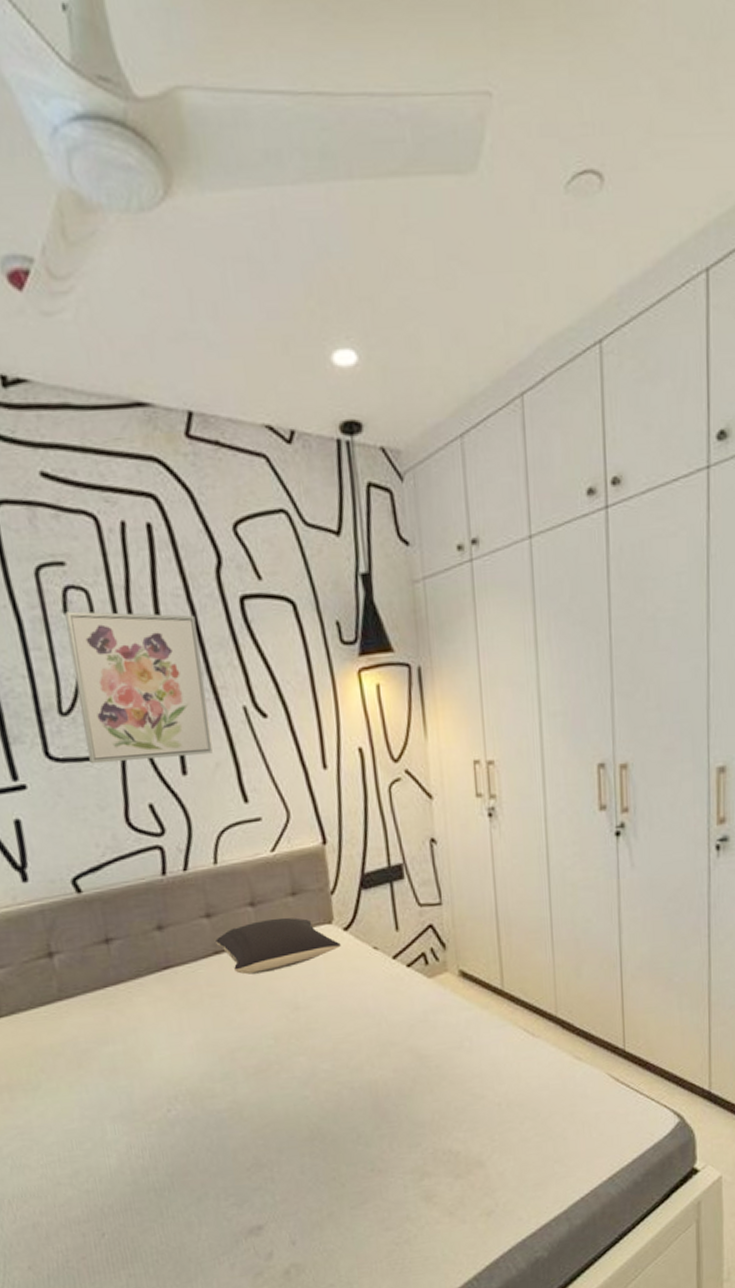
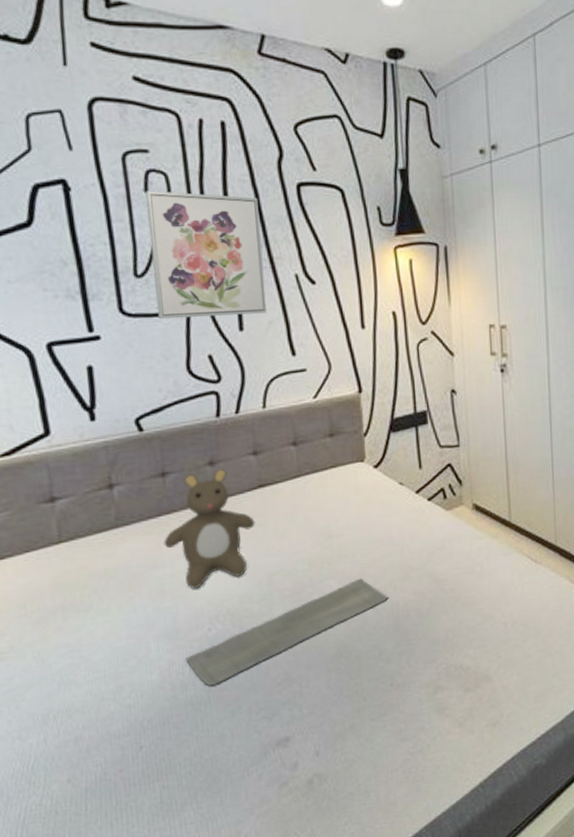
teddy bear: none [112,934,213,1067] -> present [163,469,255,589]
bath mat: none [144,1054,366,1171] -> present [185,578,389,687]
pillow: present [215,917,341,975] -> none [261,455,371,506]

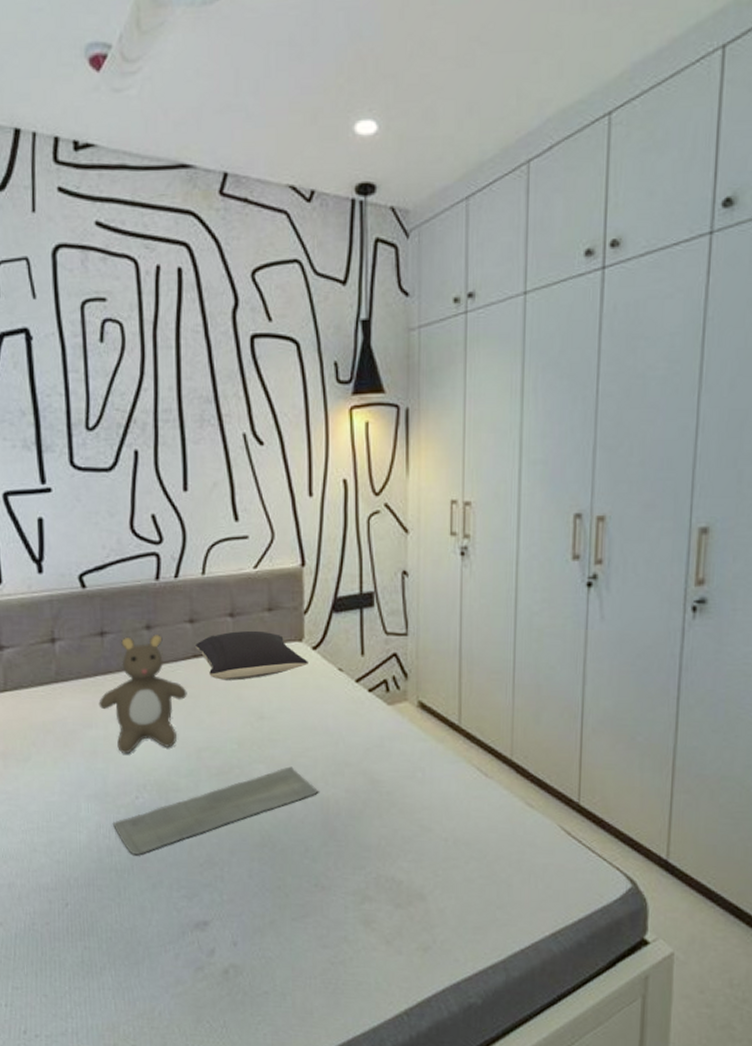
wall art: present [146,191,267,320] -> none [101,341,212,475]
pillow: none [261,455,371,506] -> present [196,630,308,681]

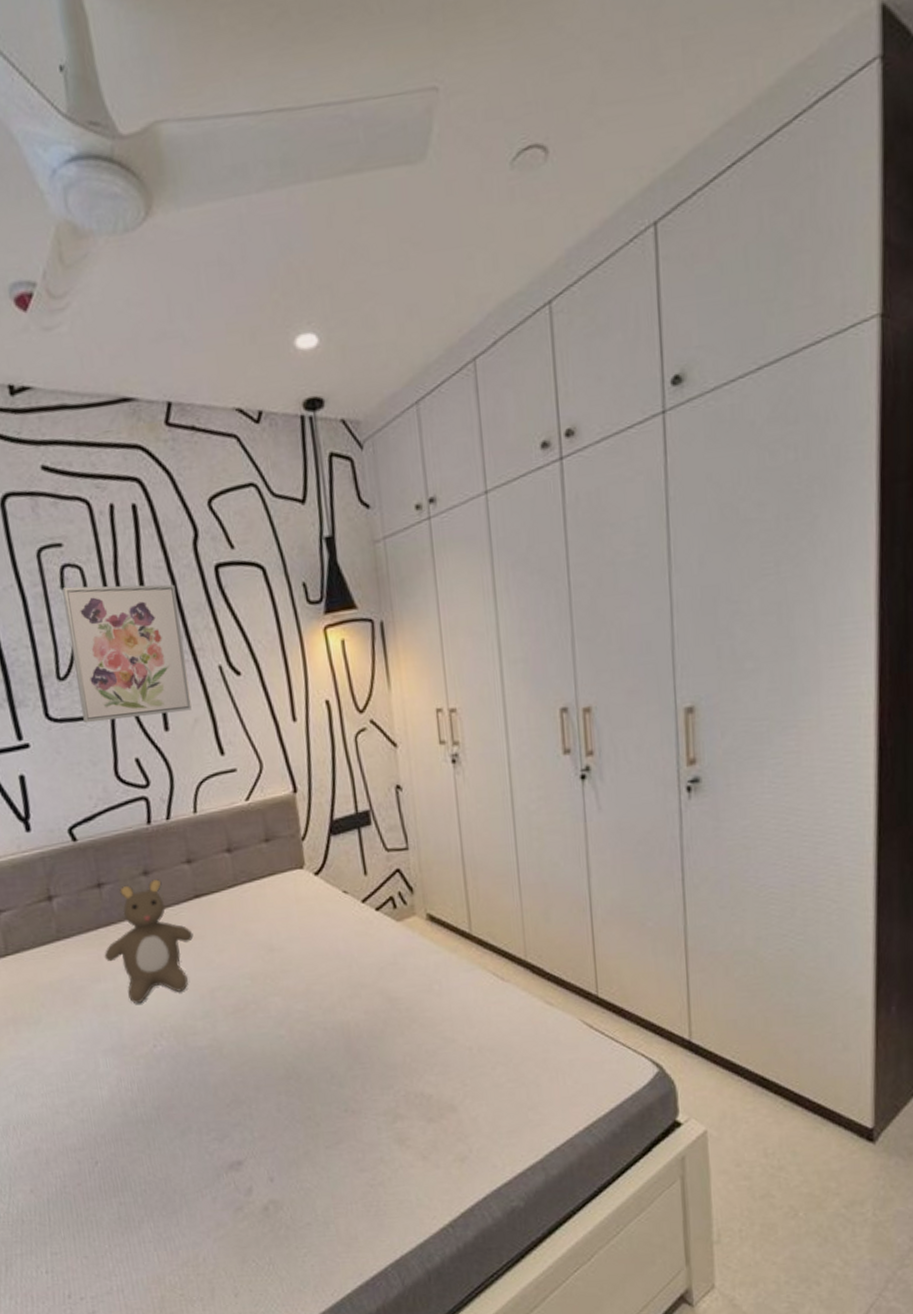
wall art: none [101,341,212,475] -> present [62,584,192,724]
bath mat: present [112,766,319,856] -> none [133,995,338,1105]
pillow: present [196,630,308,681] -> none [196,862,312,917]

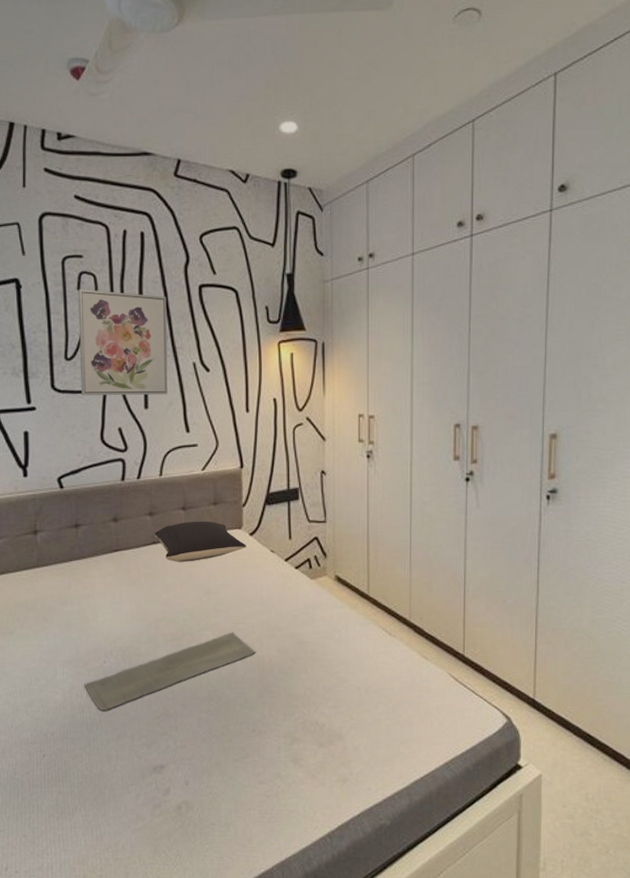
teddy bear: present [104,879,194,1004] -> none [73,526,147,626]
bath mat: none [133,995,338,1105] -> present [84,632,256,711]
pillow: none [196,862,312,917] -> present [154,521,246,562]

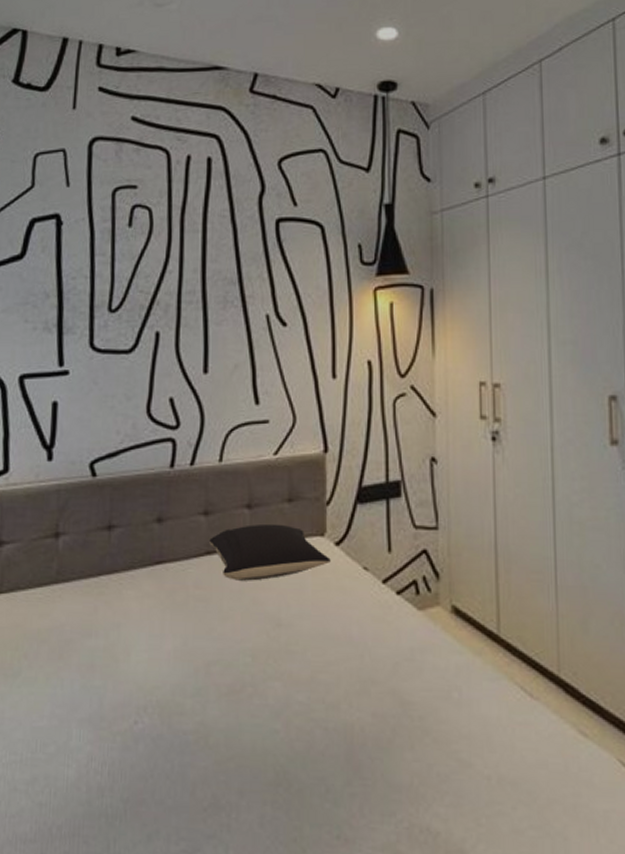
wall art: present [78,289,168,396] -> none [126,225,236,357]
bath mat: present [84,632,256,711] -> none [106,684,342,797]

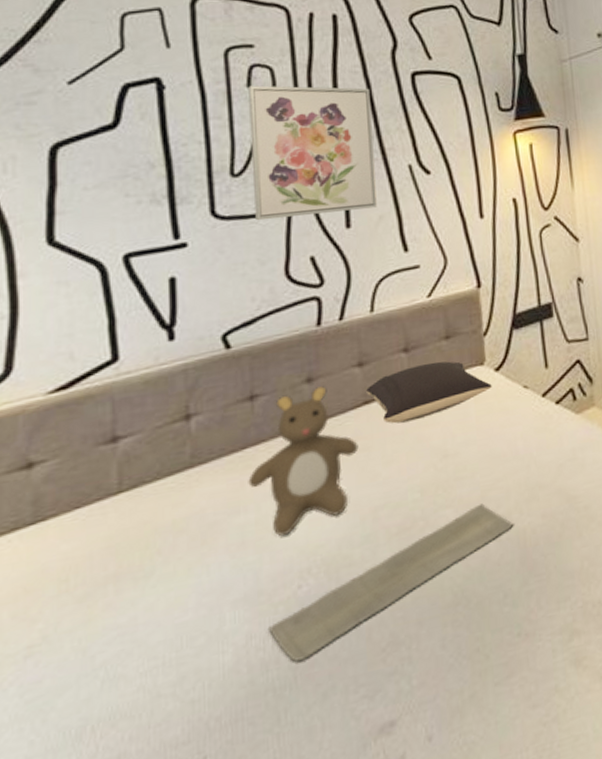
teddy bear: none [100,528,198,669] -> present [248,386,359,536]
bath mat: none [106,684,342,797] -> present [267,503,514,663]
wall art: none [126,225,236,357] -> present [248,85,377,221]

